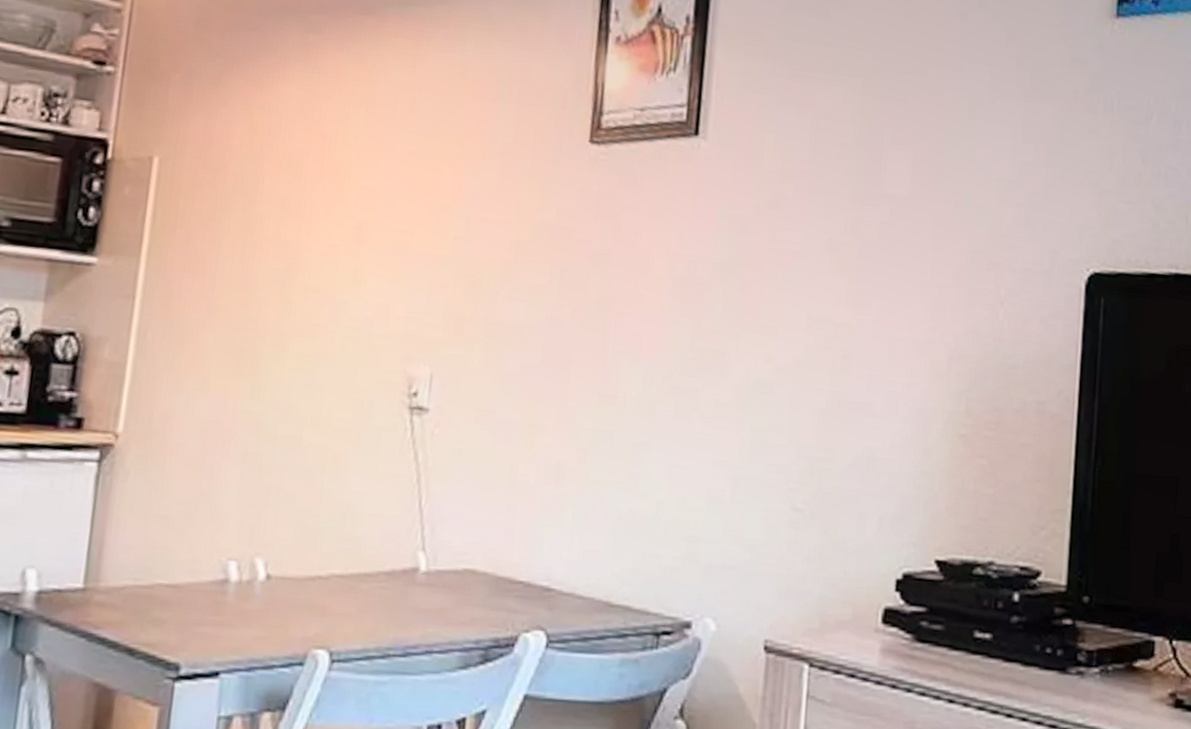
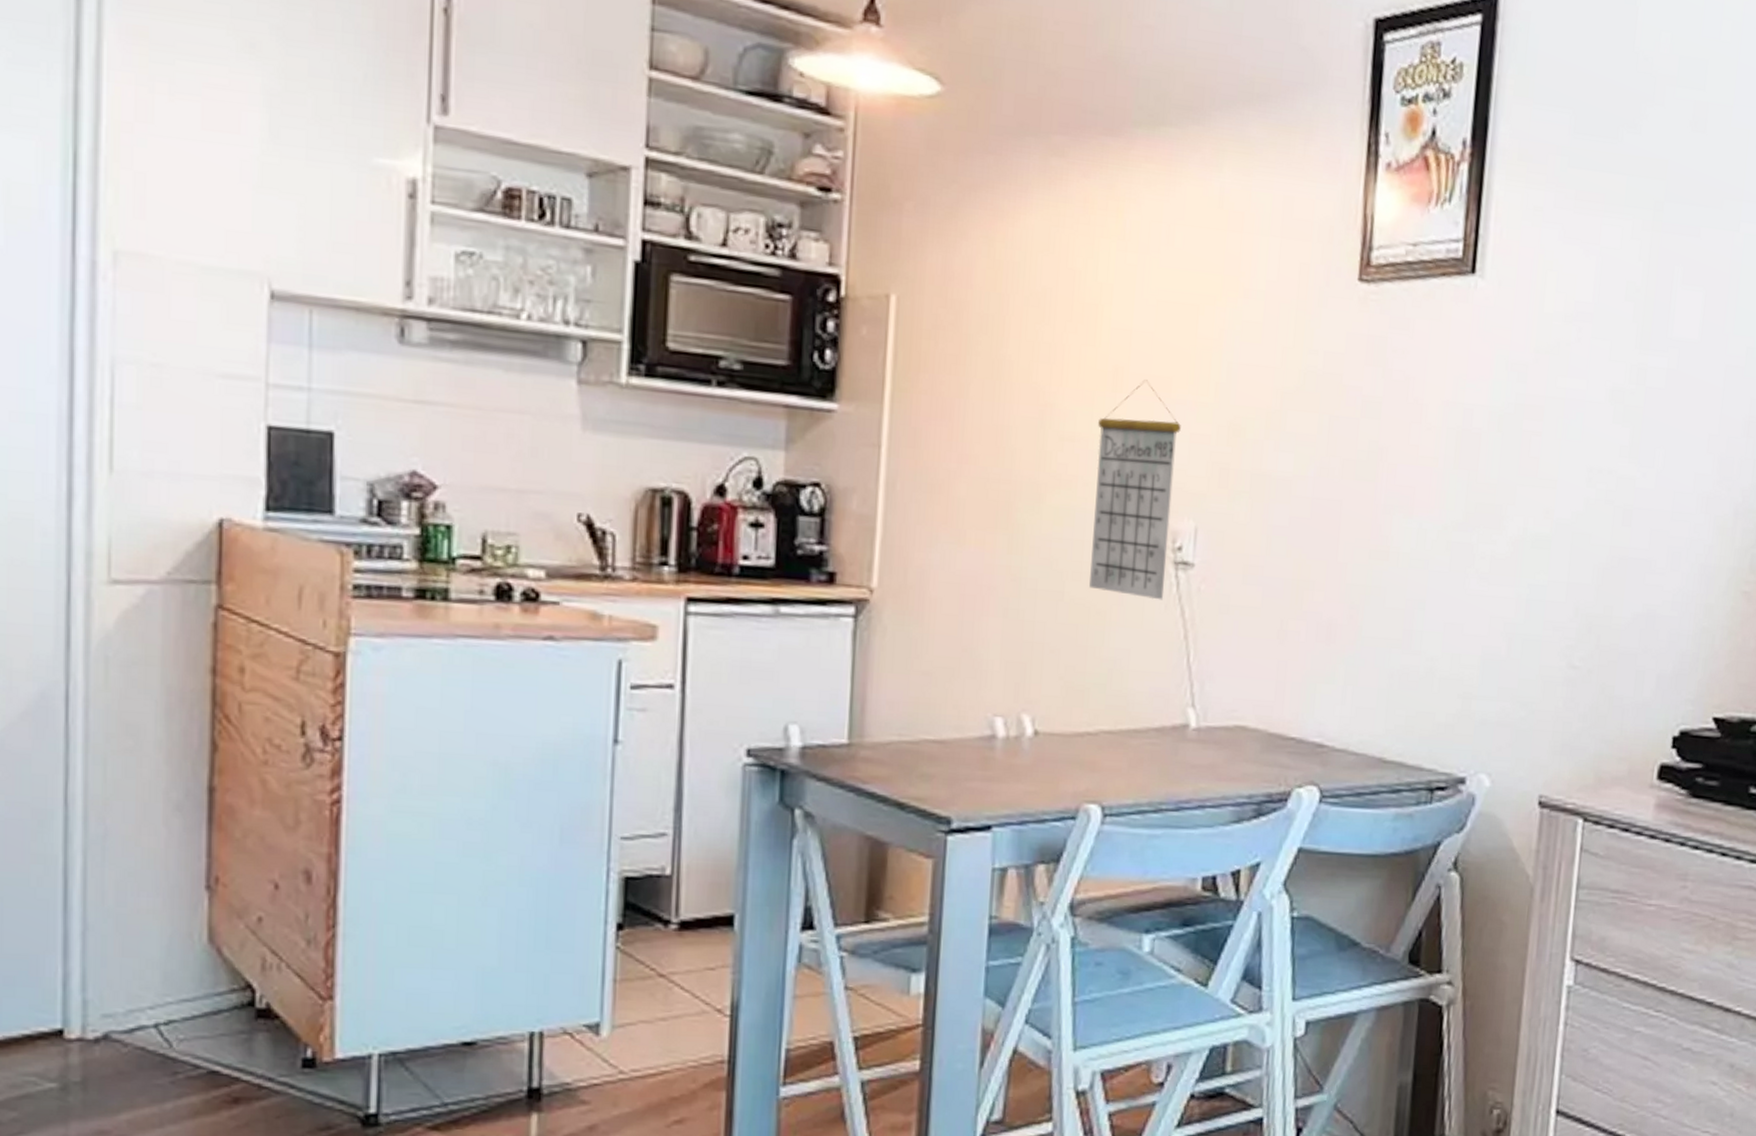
calendar: none [327,234,420,445] -> present [1089,379,1181,600]

